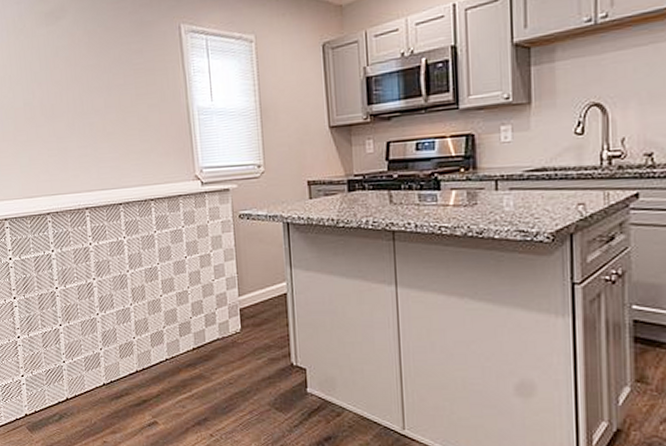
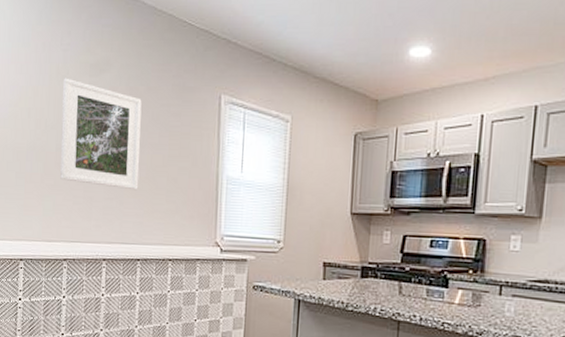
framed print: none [21,30,111,135] -> present [60,78,142,190]

